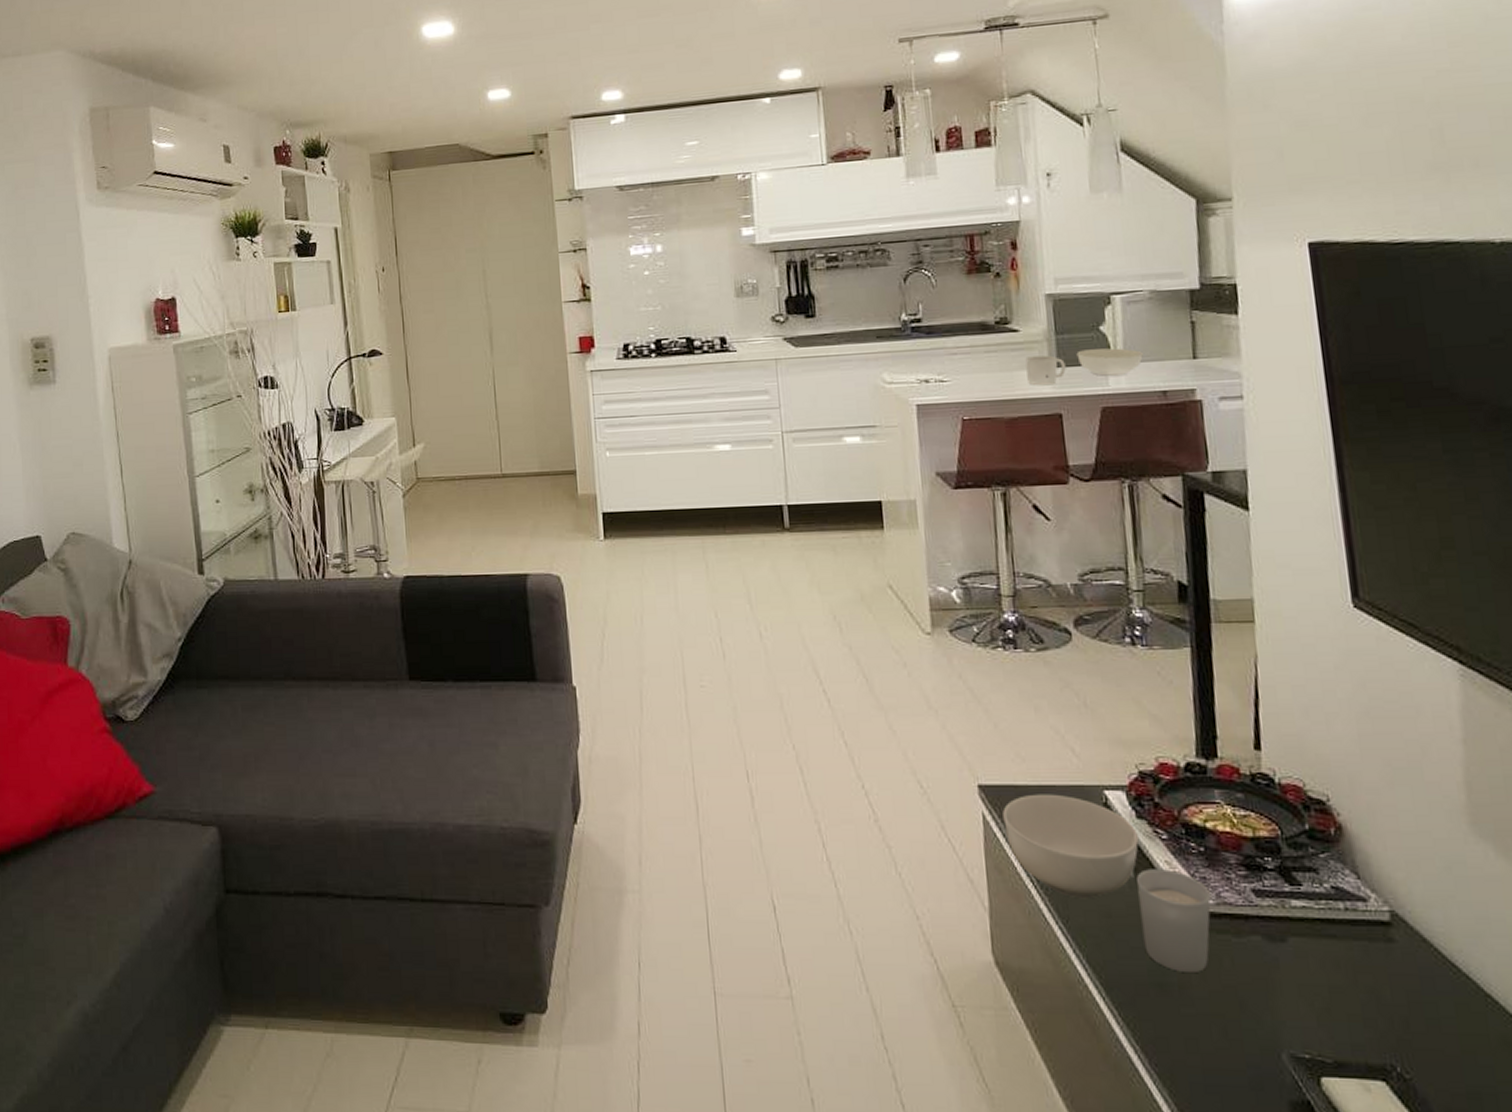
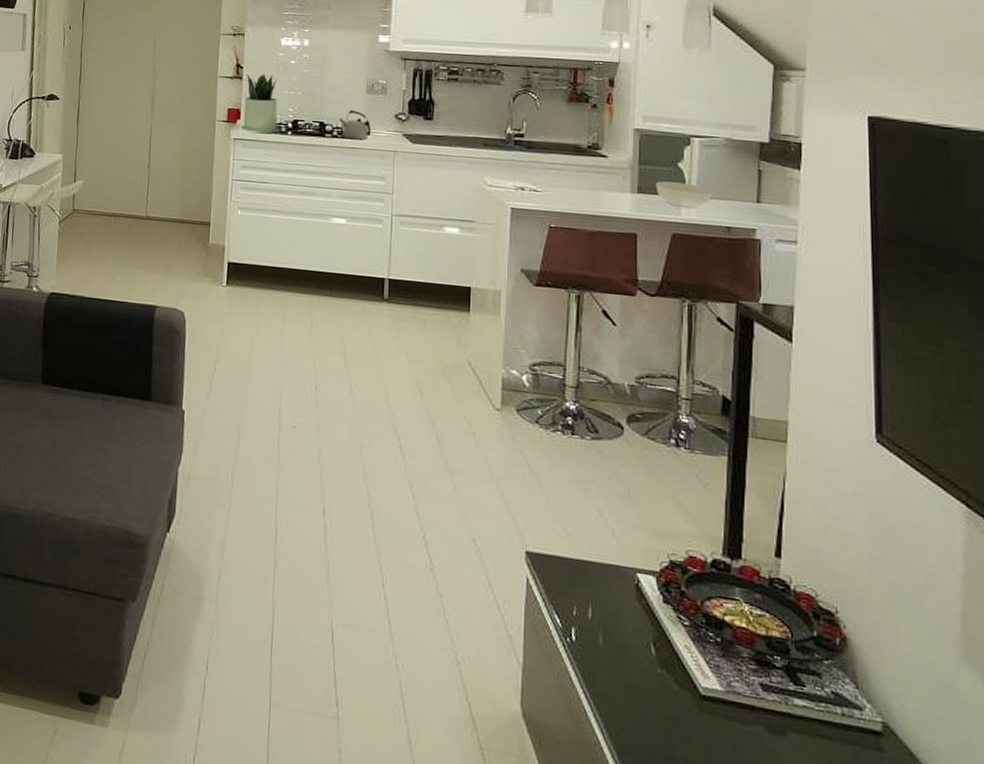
planter: none [594,291,642,362] -> present [240,74,280,135]
kettle: none [707,318,747,354] -> present [338,109,371,141]
bowl: present [1002,794,1140,899] -> none [545,567,664,670]
mug: present [1025,355,1066,386] -> none [610,180,645,208]
candle holder: present [1137,869,1212,974] -> none [658,650,723,753]

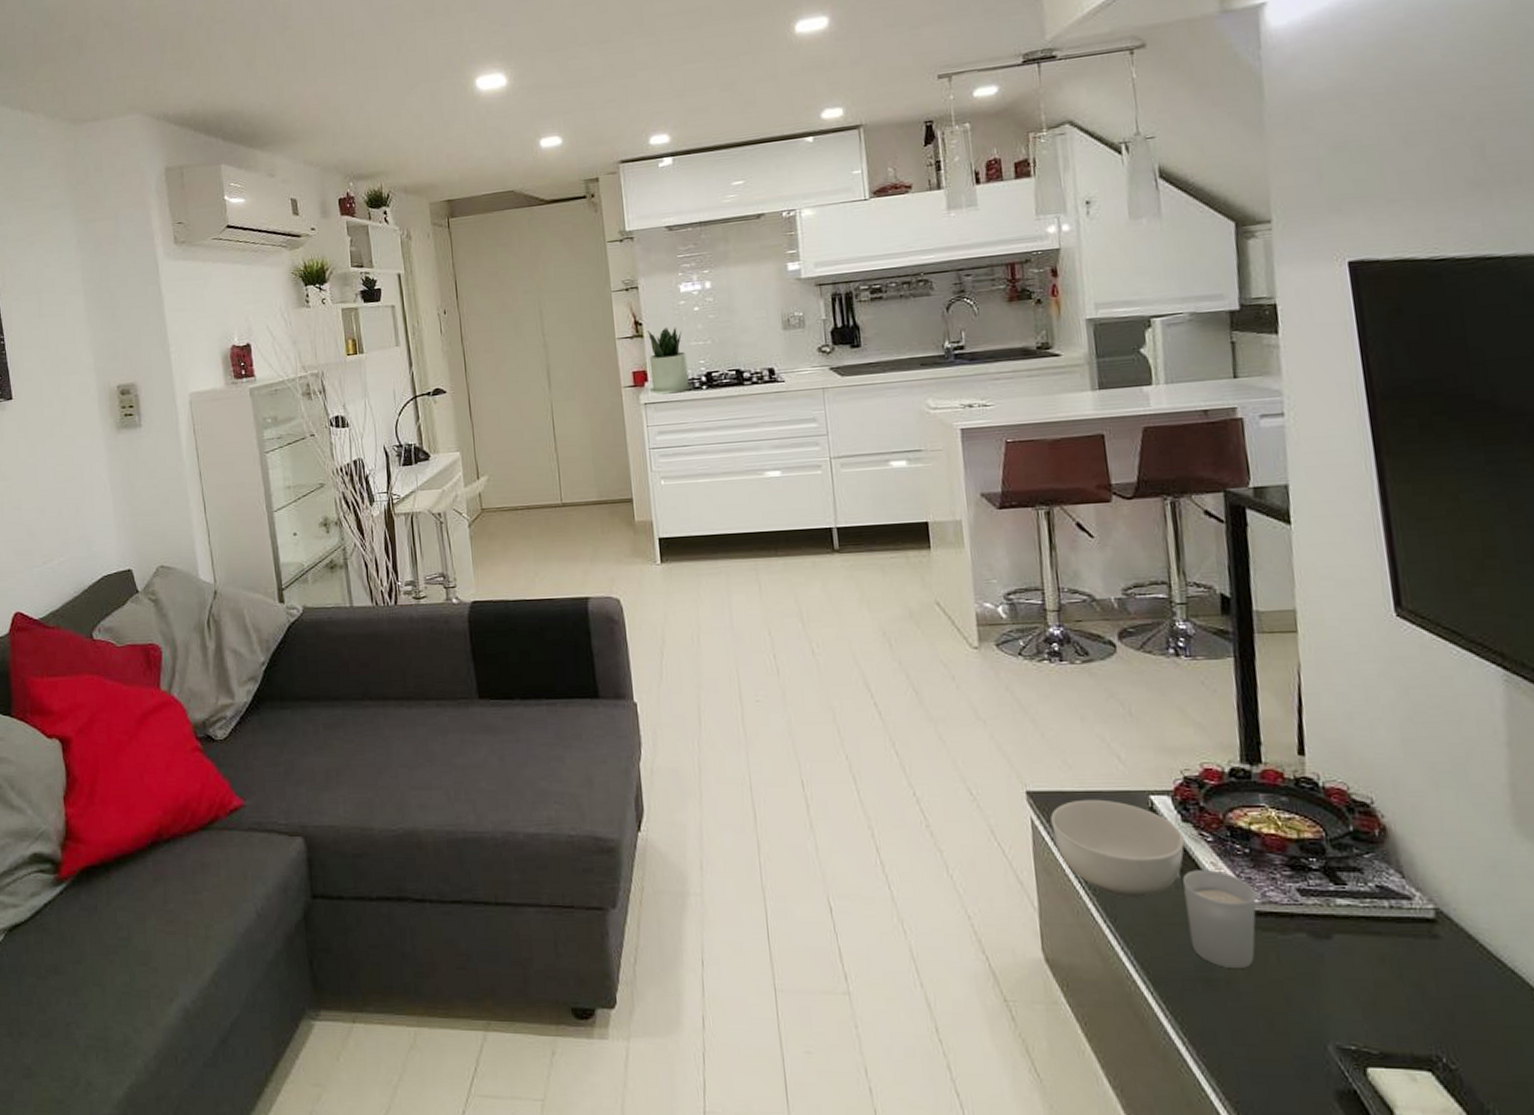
kettle: present [338,109,371,141] -> none [756,350,795,384]
bowl: none [545,567,664,670] -> present [1050,799,1186,899]
bowl: present [655,181,713,209] -> none [1117,369,1184,398]
candle holder: none [658,650,723,753] -> present [1183,870,1257,970]

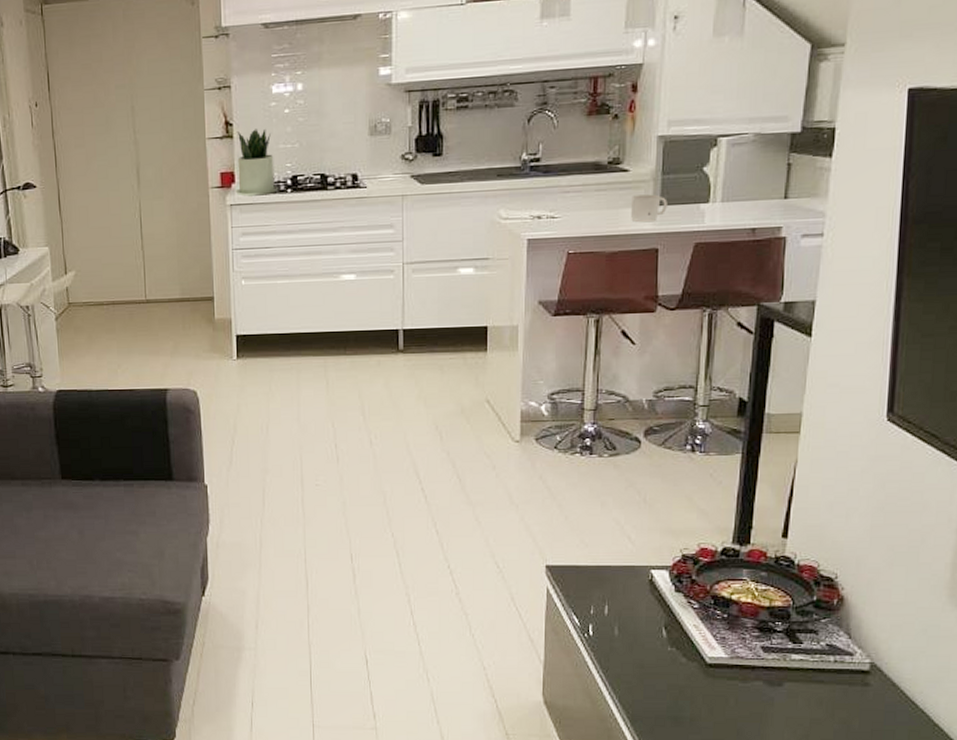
bowl: present [1050,799,1186,899] -> none [564,572,675,654]
mug: none [1067,378,1108,408] -> present [631,194,668,223]
candle holder: present [1183,870,1257,970] -> none [667,631,728,710]

